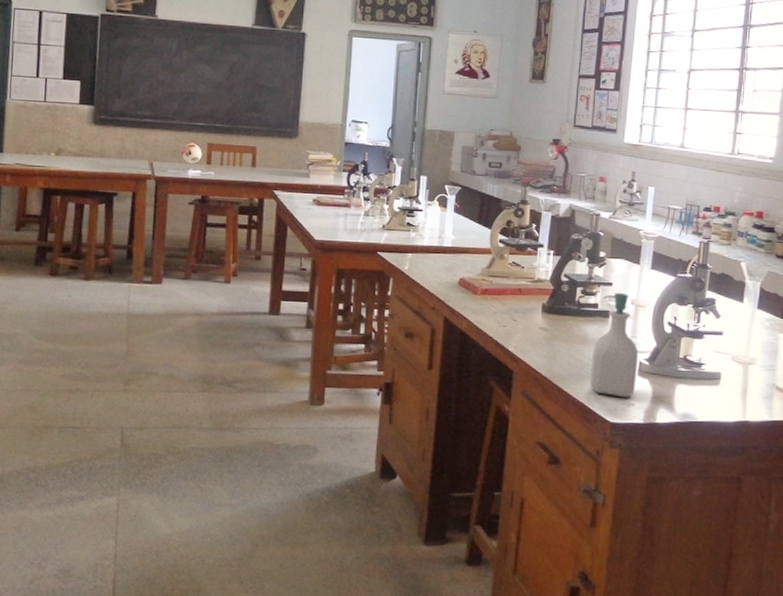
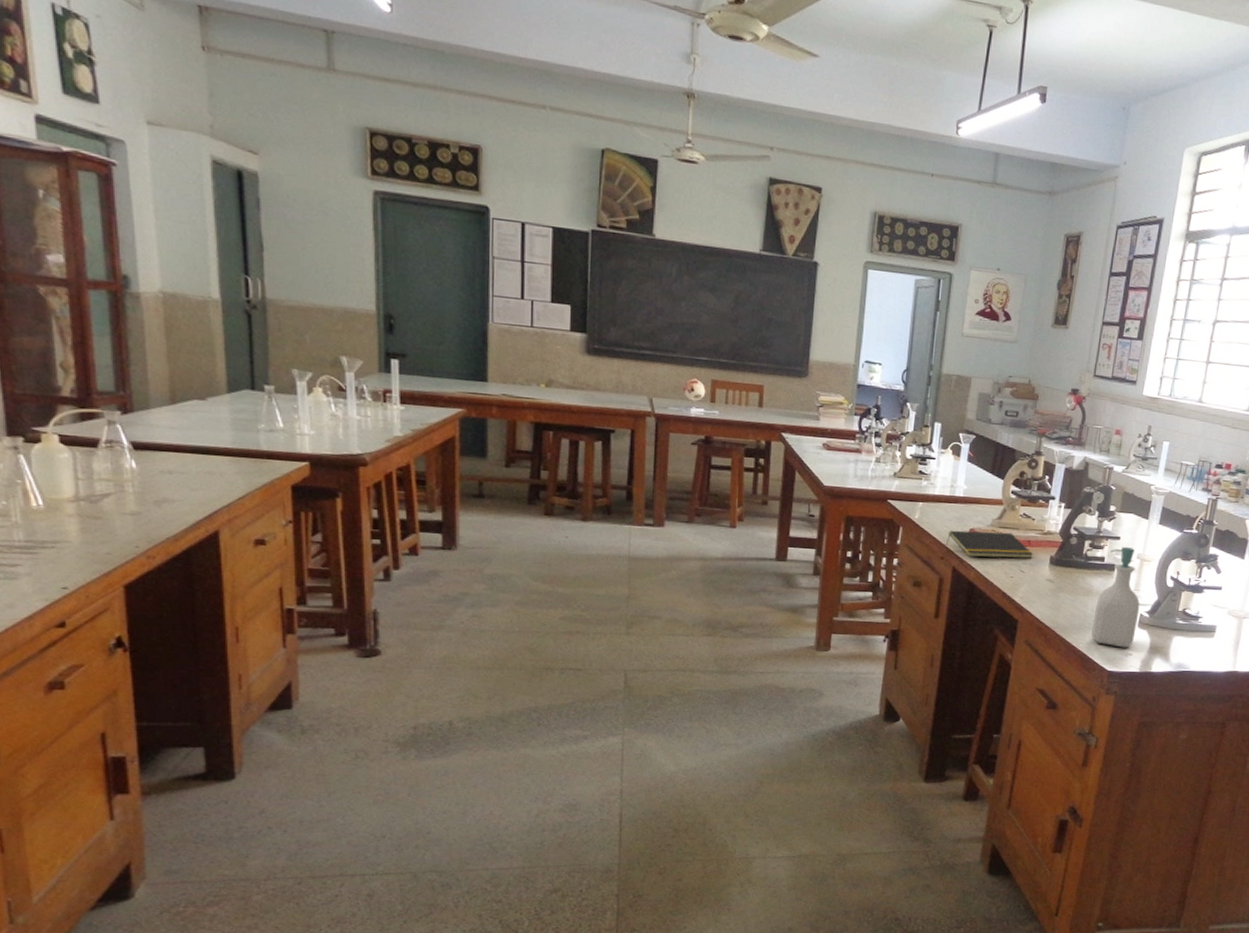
notepad: none [437,280,526,308] -> present [946,530,1034,559]

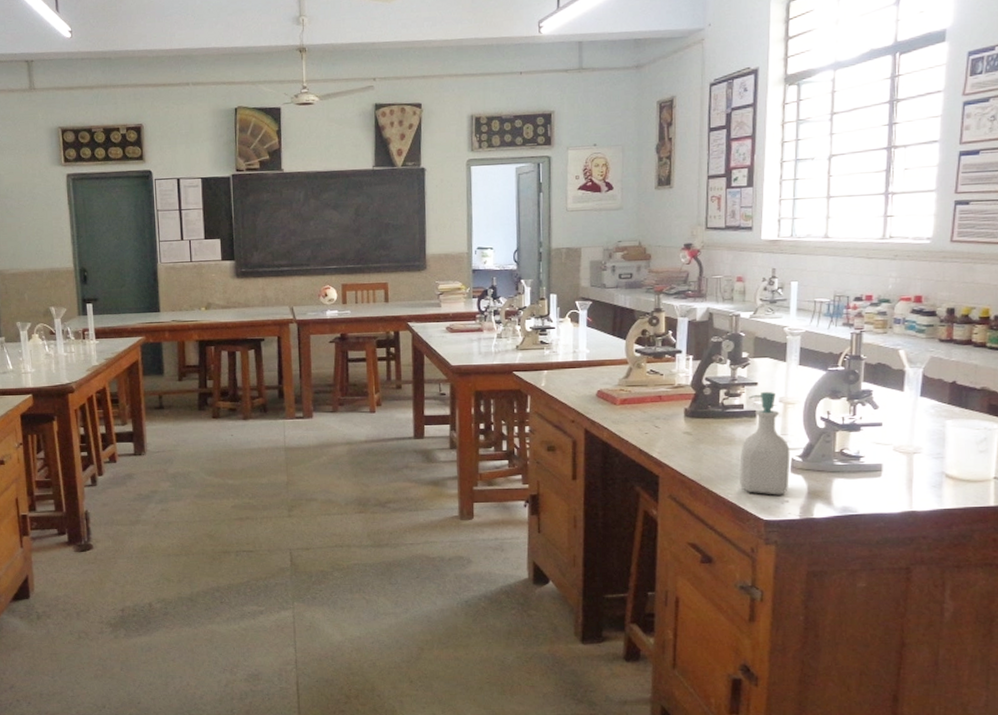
notepad: present [946,530,1034,559] -> none [575,390,667,418]

